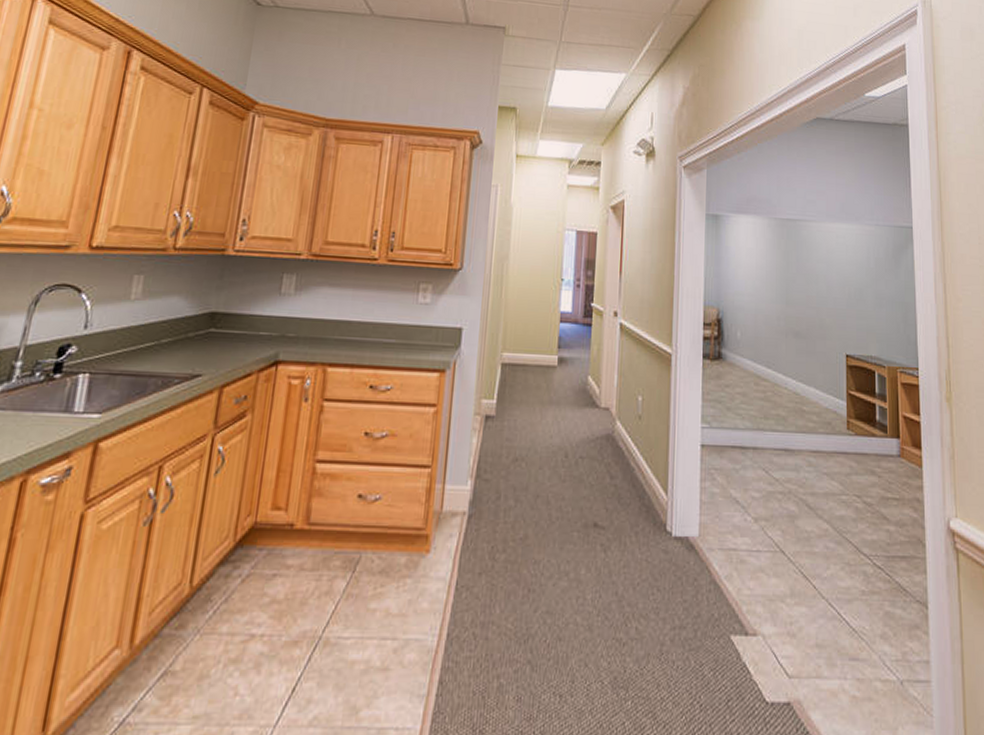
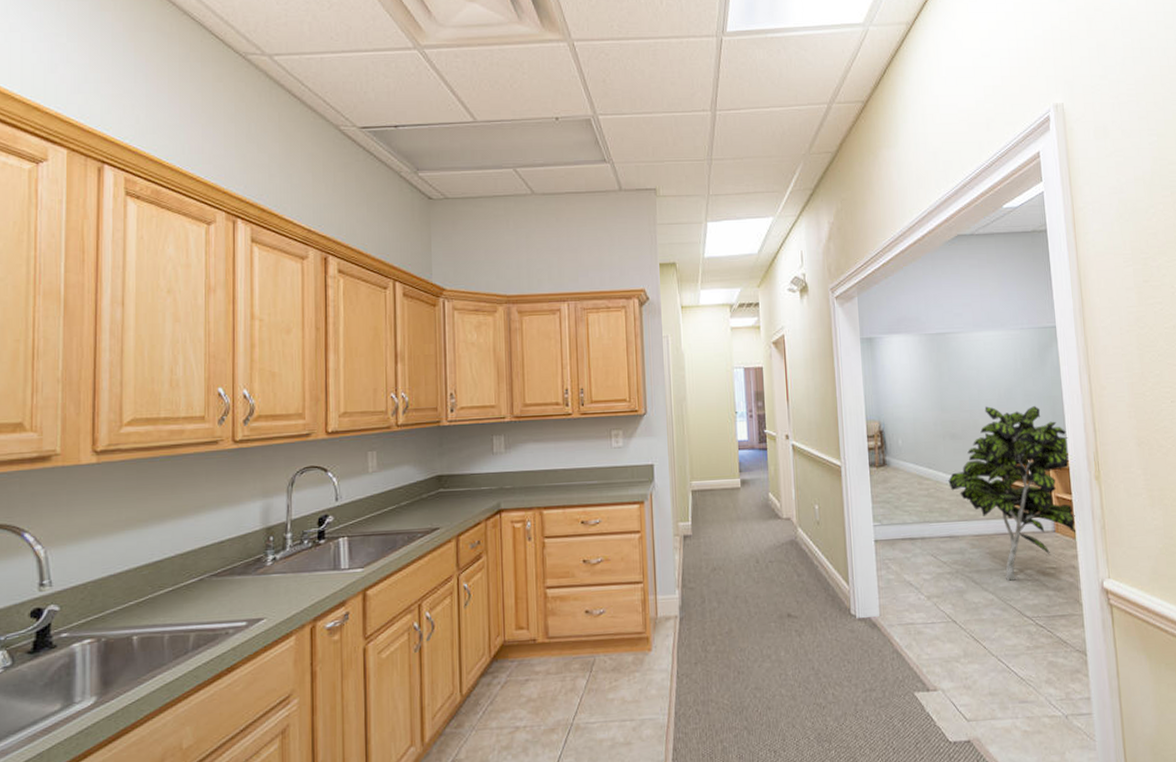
indoor plant: none [788,305,923,509] -> present [948,405,1076,581]

